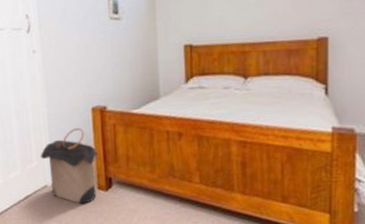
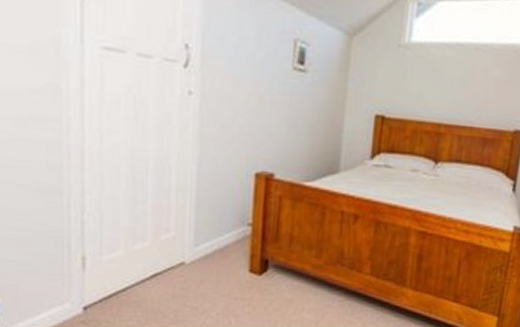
laundry hamper: present [40,127,98,204] -> none [180,194,256,289]

